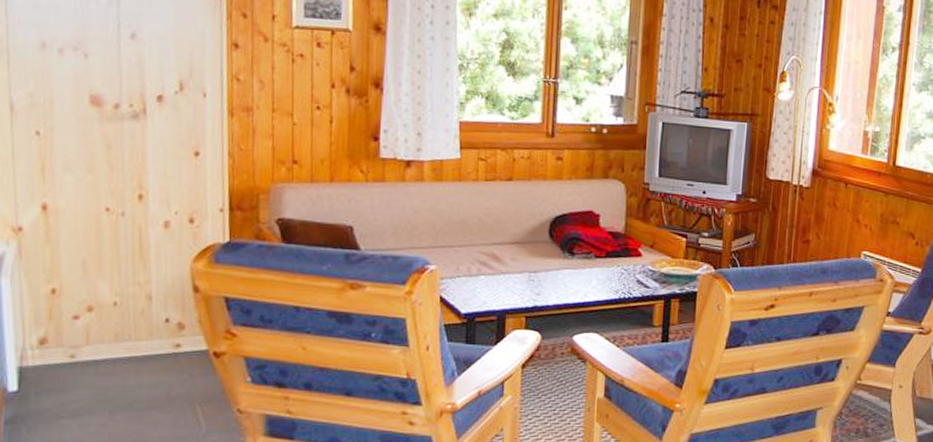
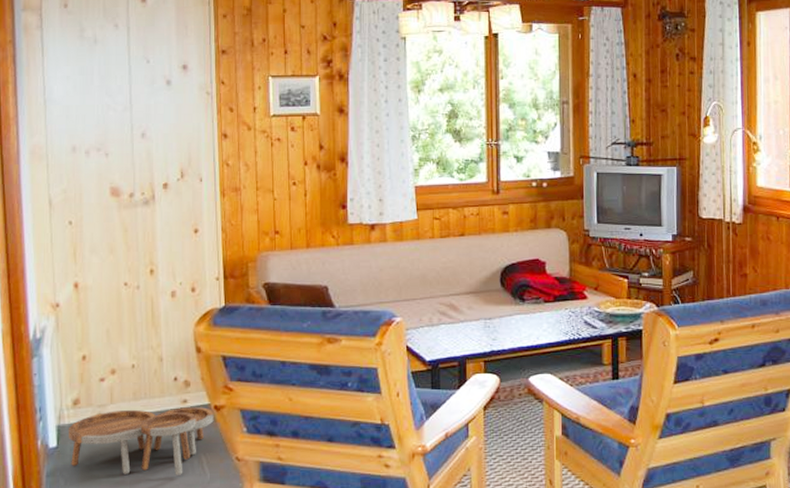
nesting tables: none [32,352,213,427] -> present [68,407,214,475]

